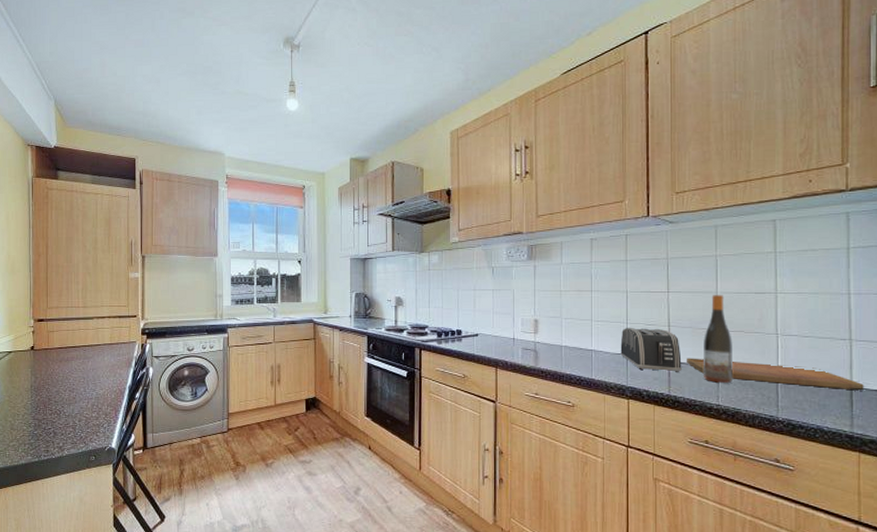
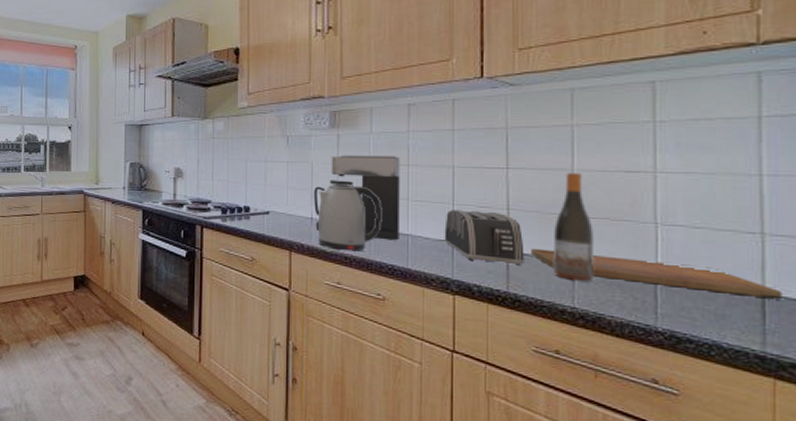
coffee maker: none [516,283,585,355] -> present [314,155,400,241]
kettle: none [519,307,571,366] -> present [318,183,382,252]

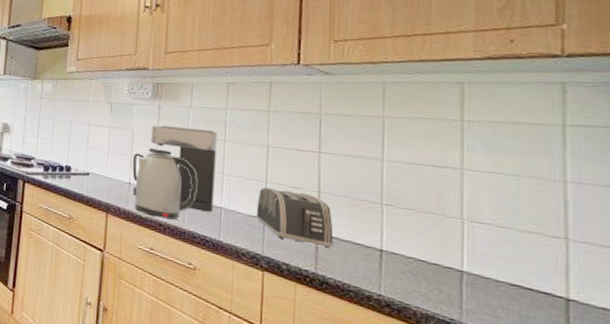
cutting board: present [530,248,782,300] -> none [338,232,586,307]
wine bottle: present [554,172,593,282] -> none [362,161,401,271]

